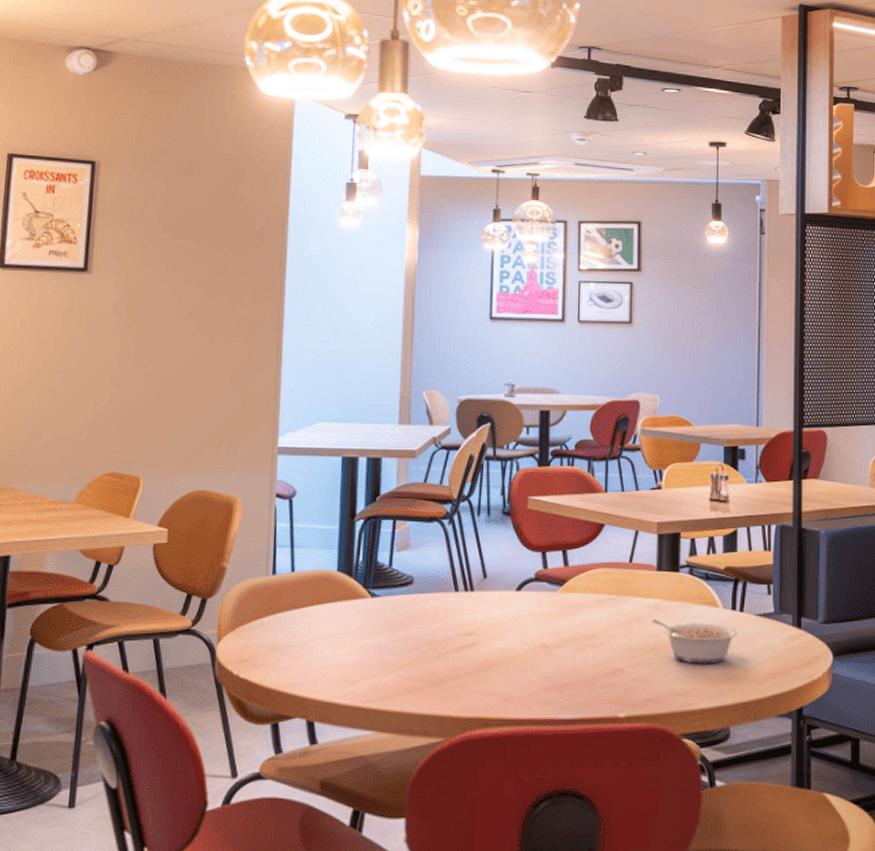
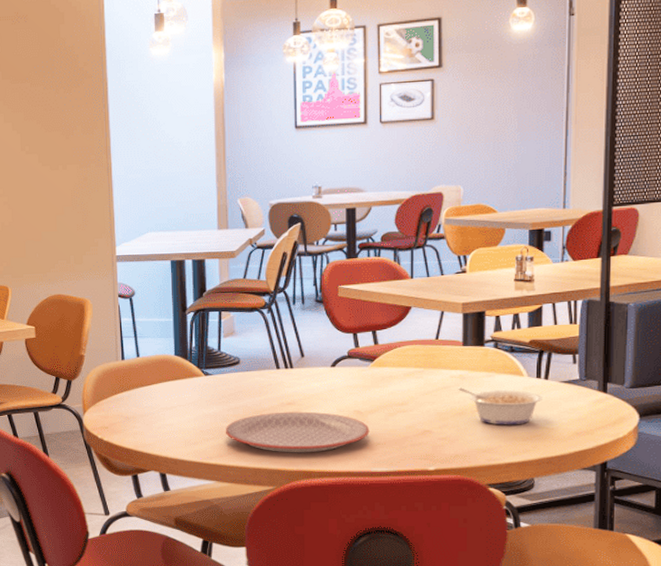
plate: none [390,644,556,696] -> present [225,411,370,453]

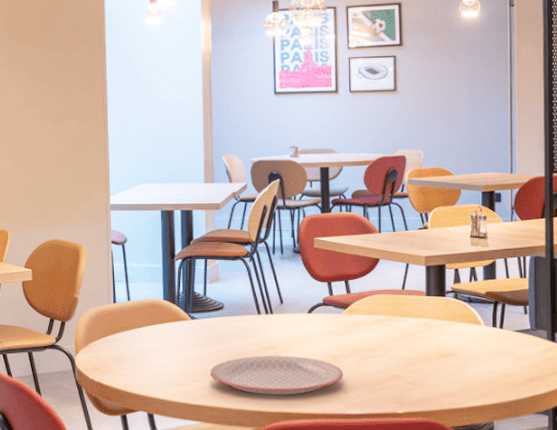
legume: present [458,387,543,425] -> none [423,335,499,371]

